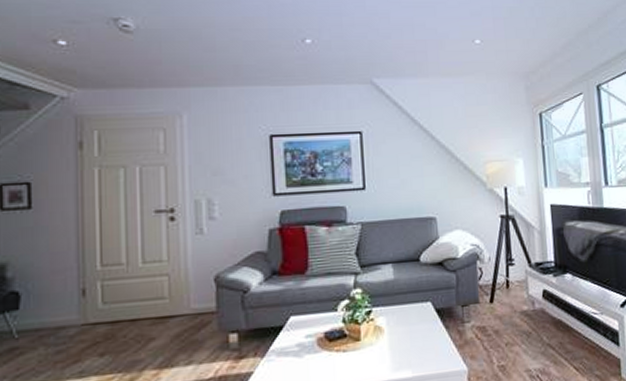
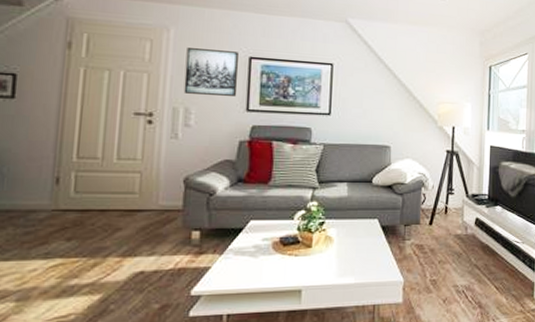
wall art: none [202,131,261,183] -> present [183,48,238,96]

